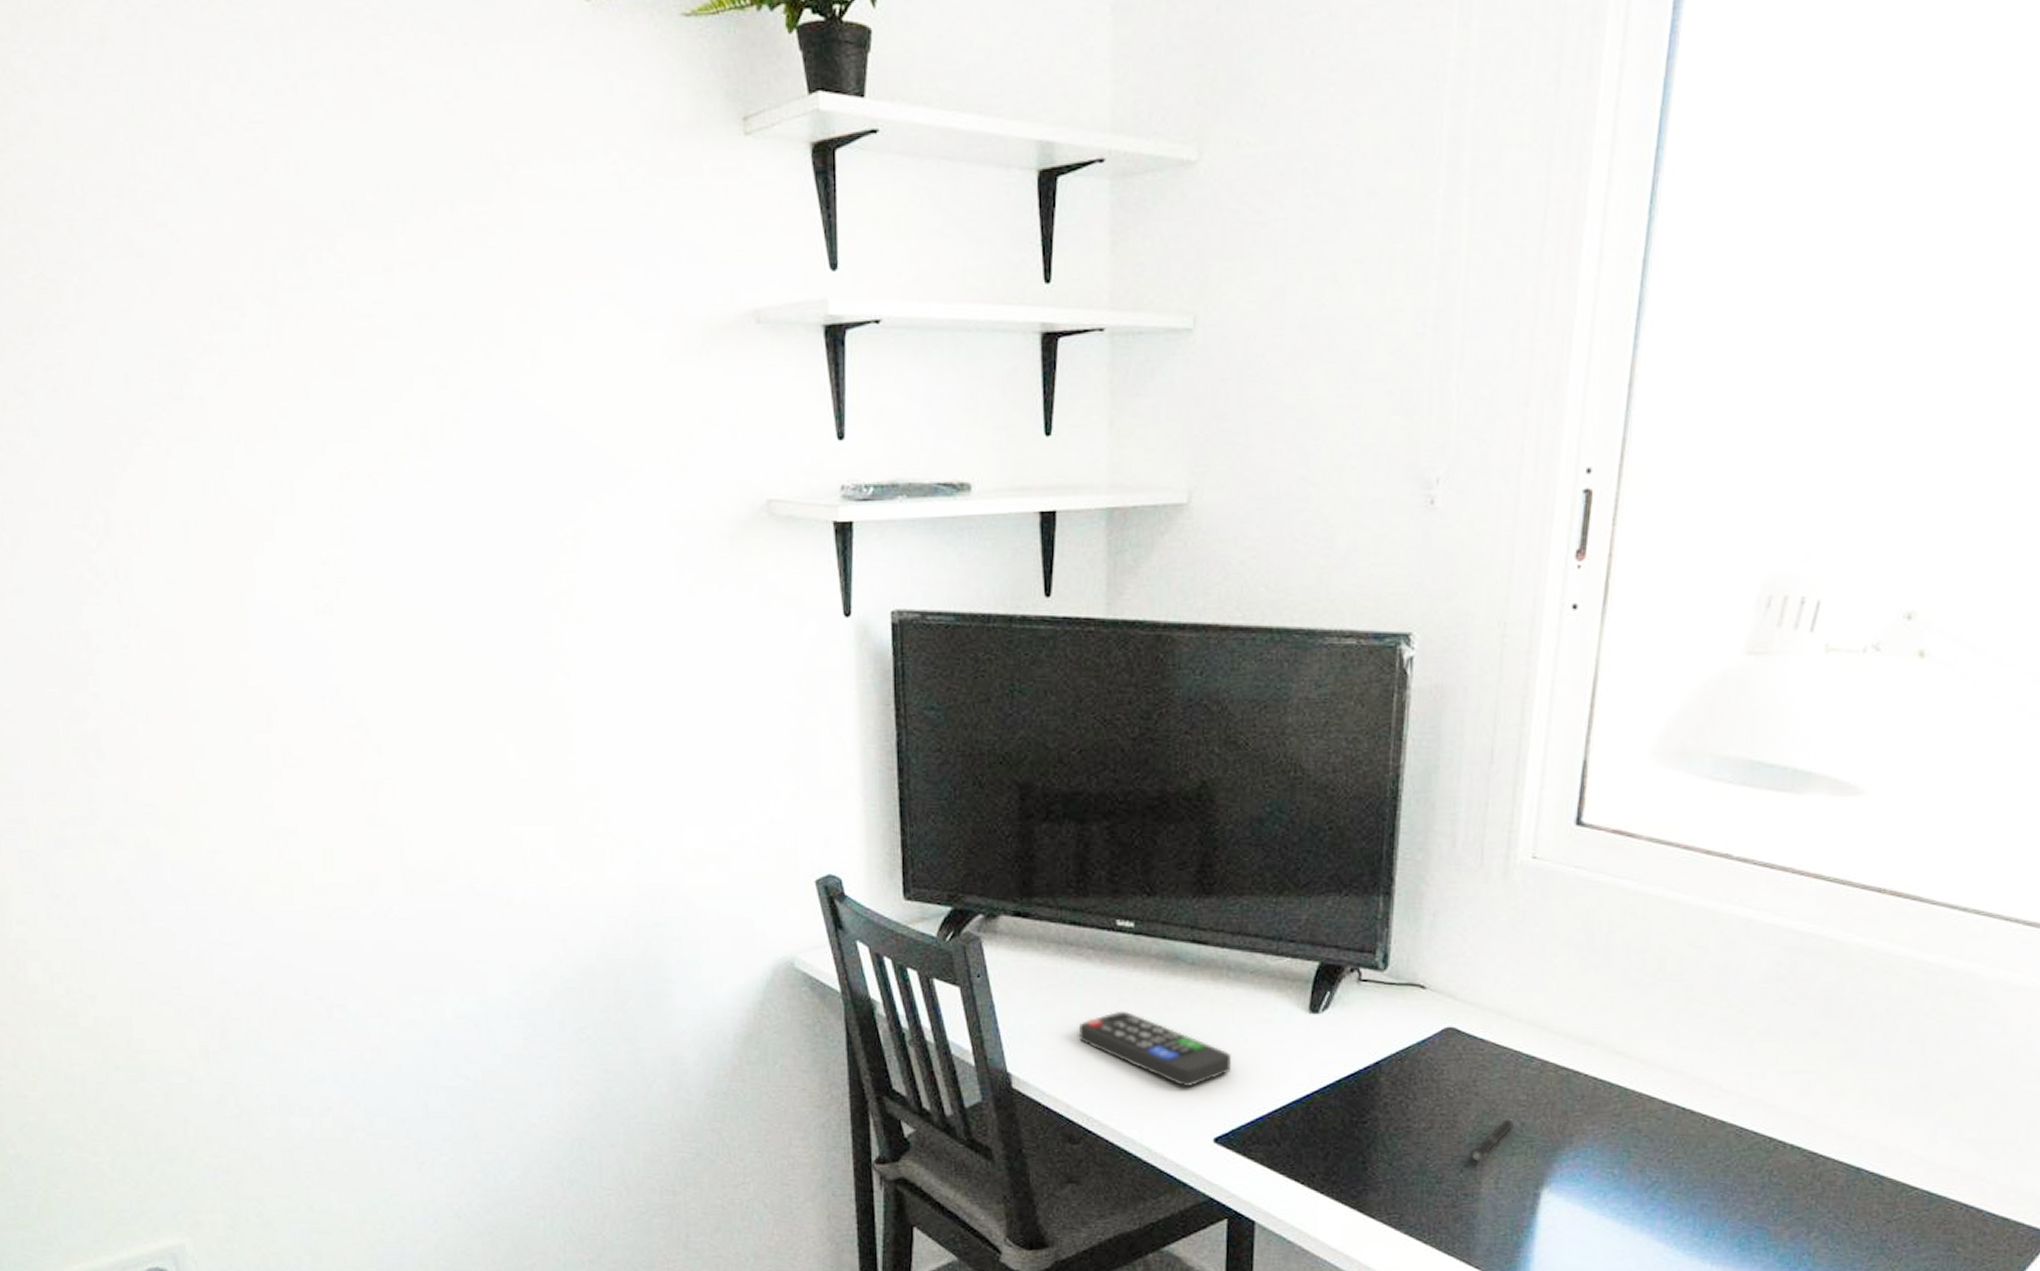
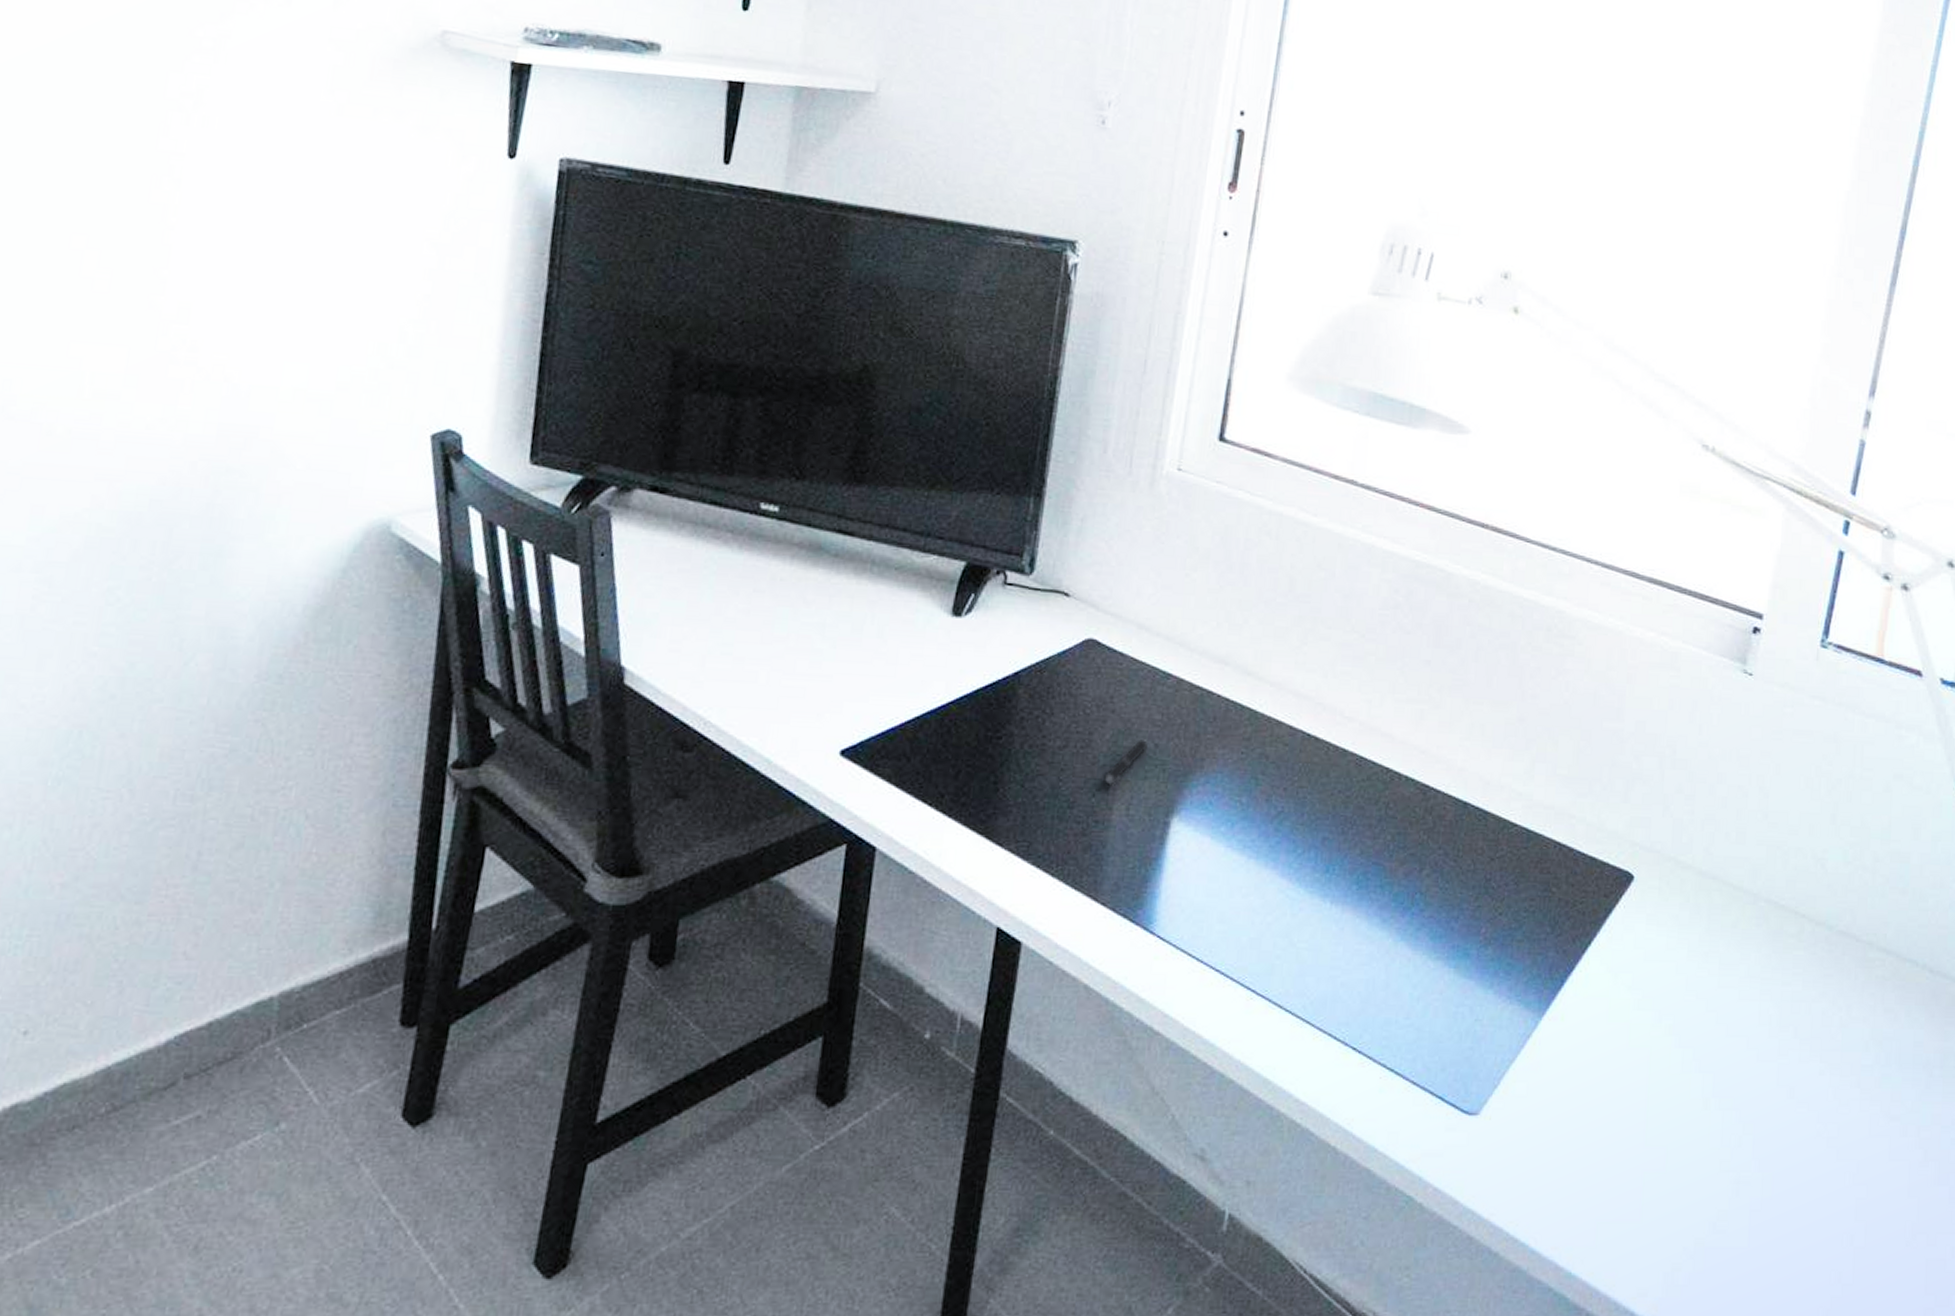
remote control: present [1078,1010,1231,1086] -> none [705,602,867,691]

